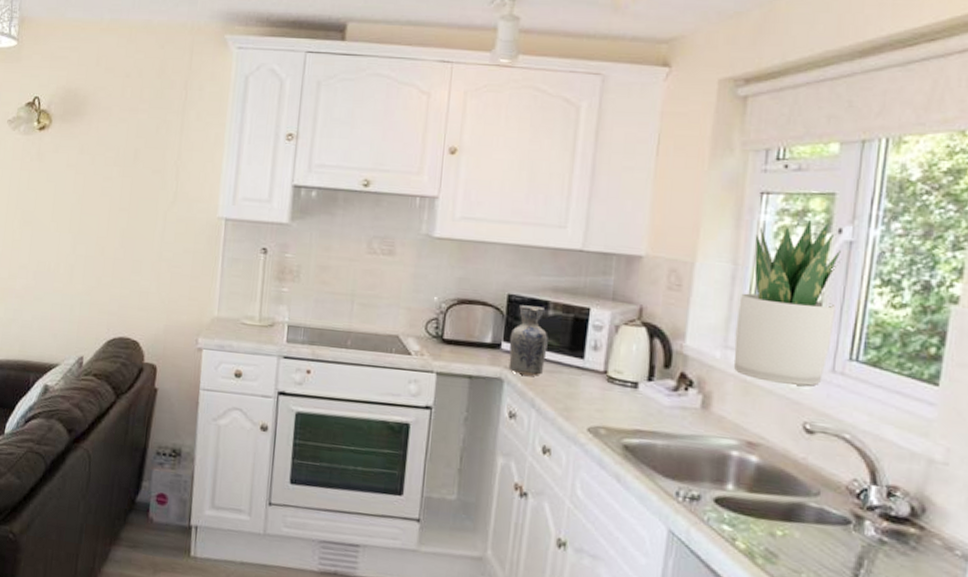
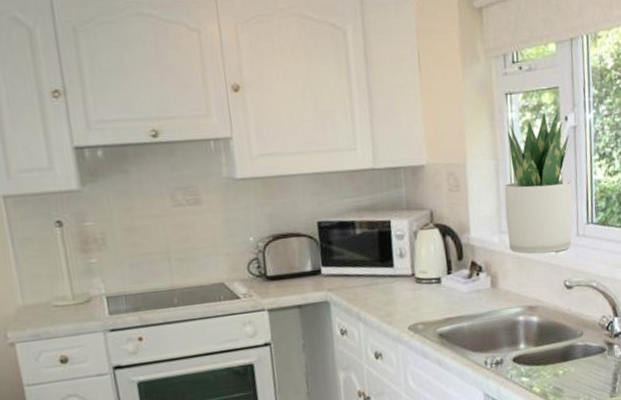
ceramic jug: present [508,305,548,376] -> none [327,227,363,294]

